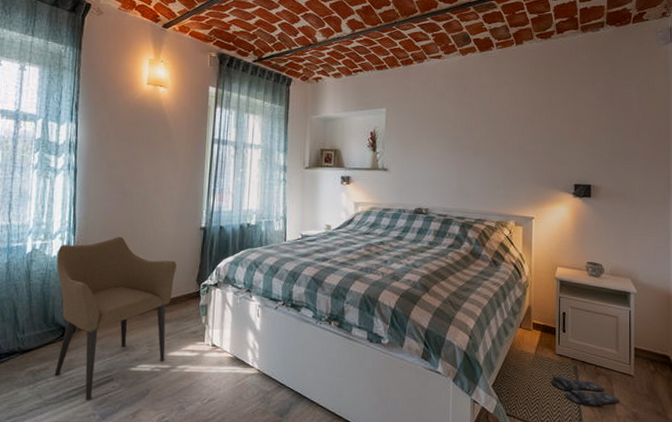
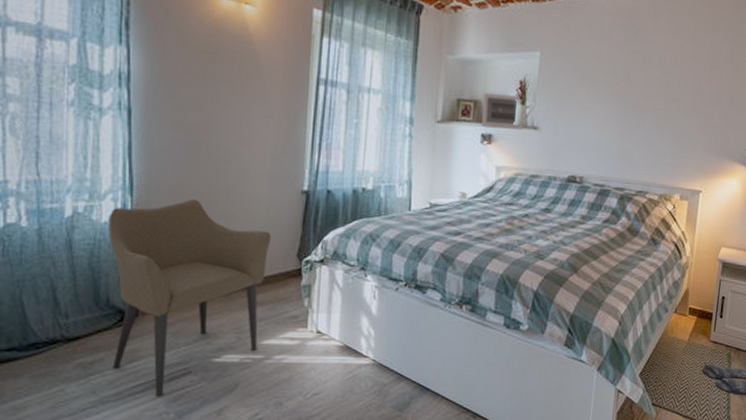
picture frame: none [340,143,376,172] -> present [481,92,524,130]

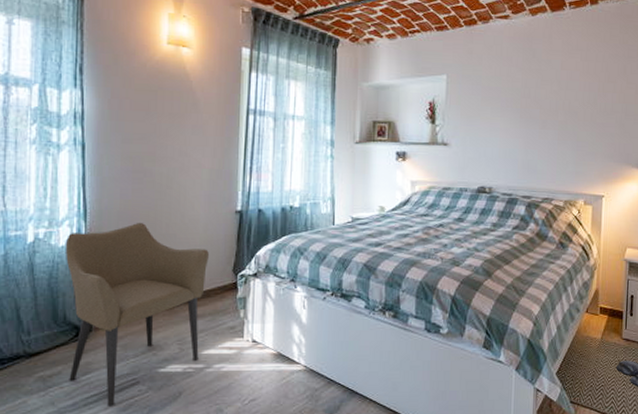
picture frame: present [481,92,524,130] -> none [395,114,435,147]

